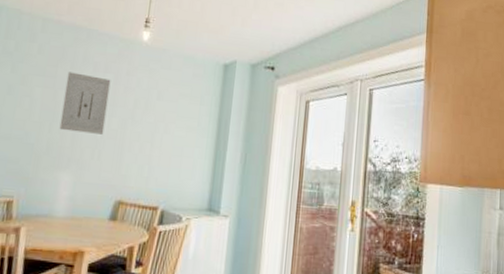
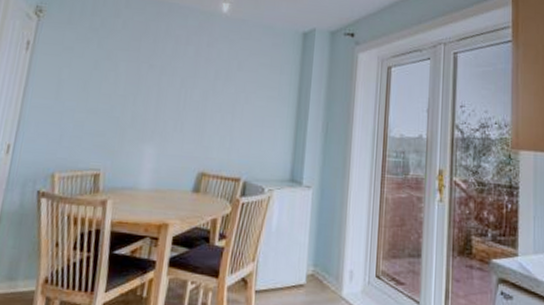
wall art: present [59,72,111,135] -> none [143,45,192,106]

